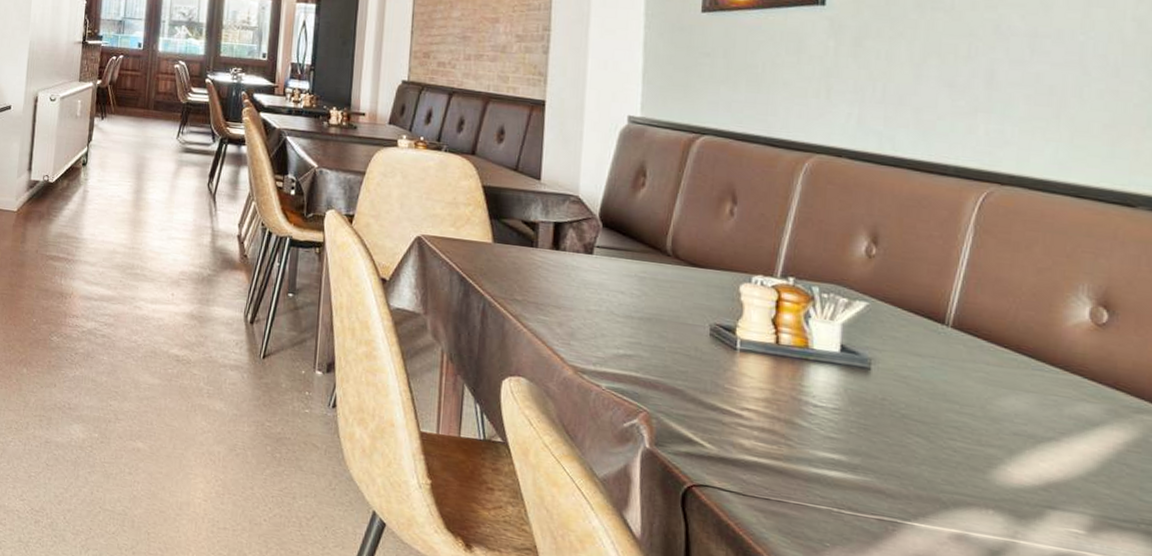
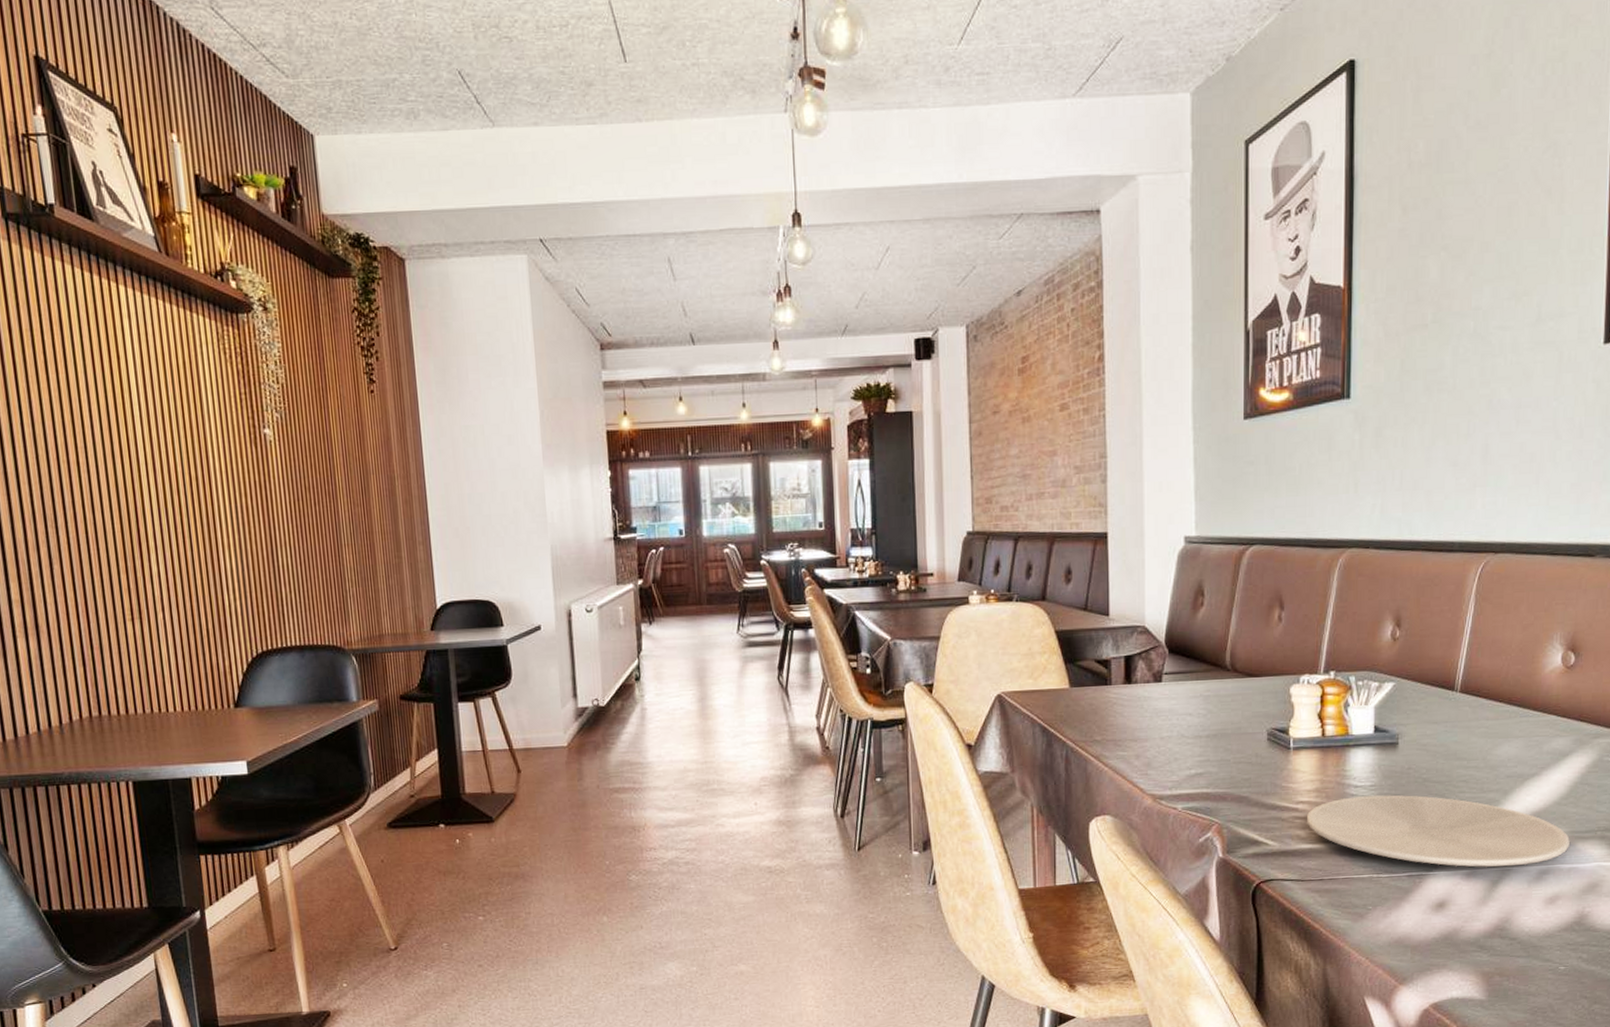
plate: none [753,415,1101,544] -> present [1307,795,1570,867]

